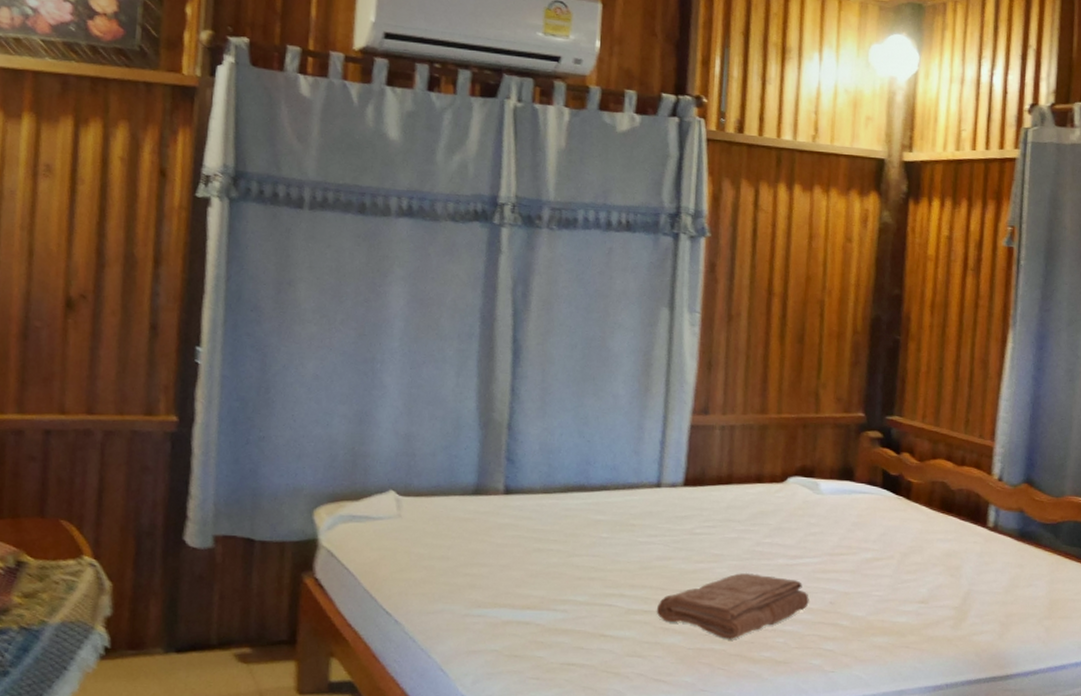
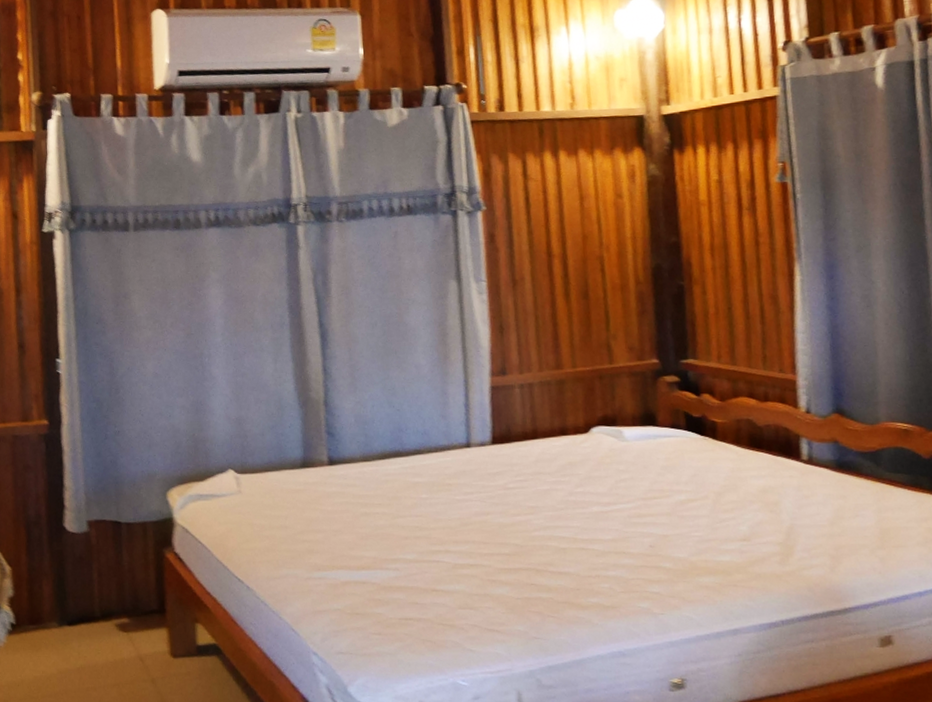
towel: present [656,572,809,639] -> none [481,522,629,587]

